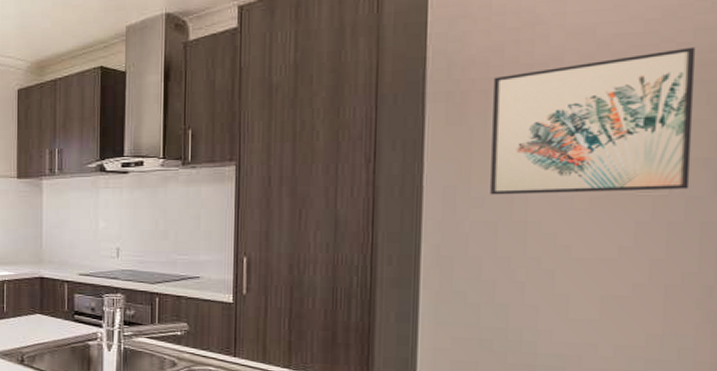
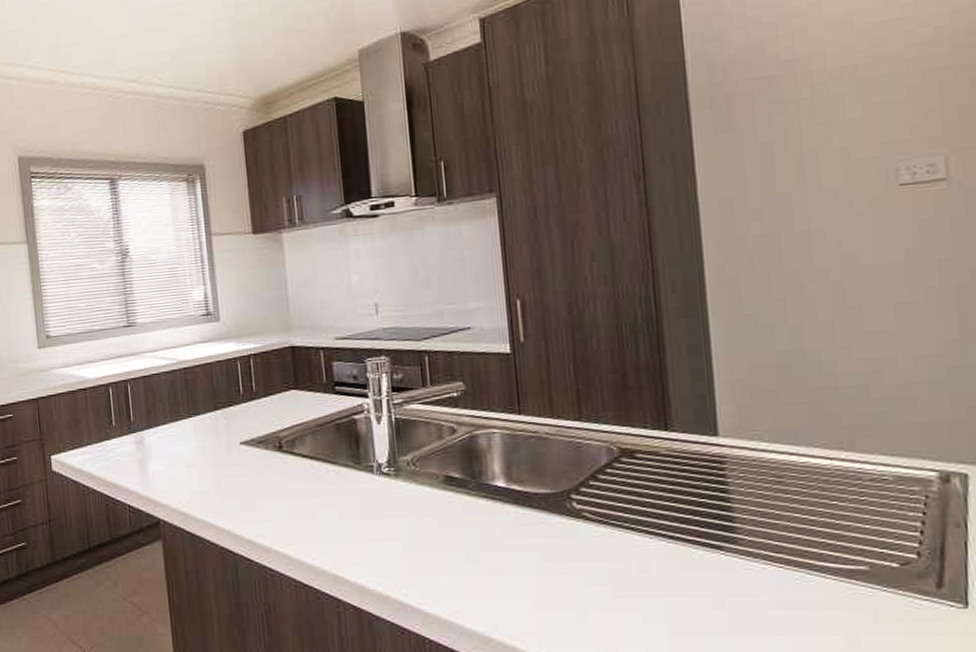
wall art: present [490,46,696,195] -> none [756,29,966,206]

